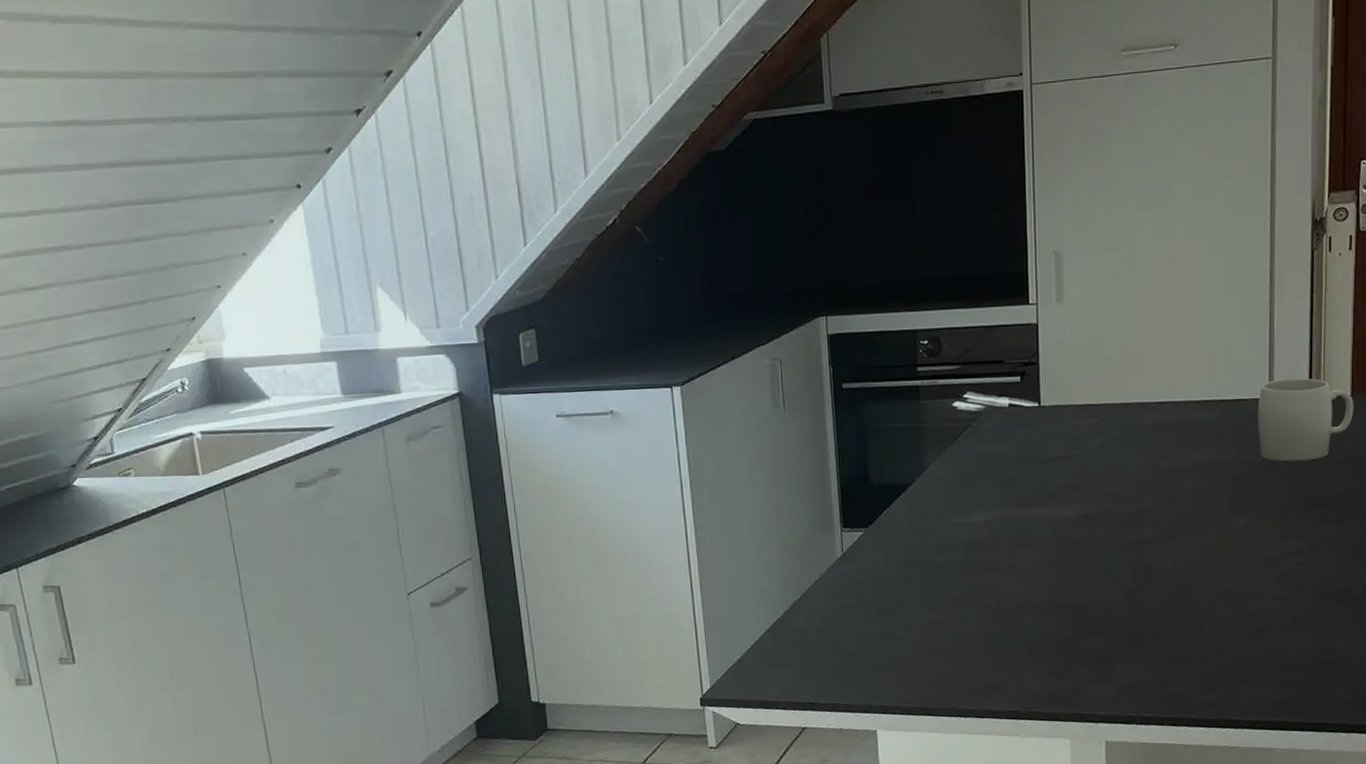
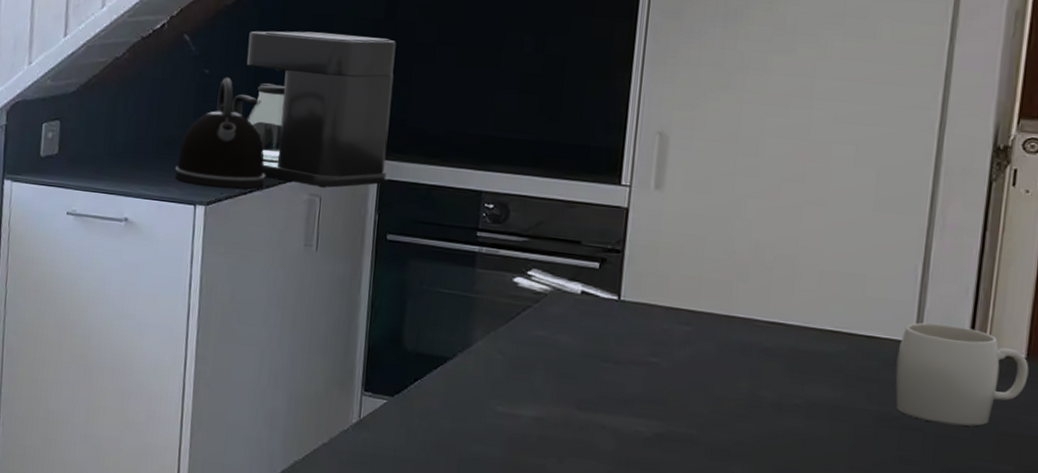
kettle: none [647,261,729,369] -> present [174,77,265,190]
coffee maker: none [690,202,834,351] -> present [232,31,397,188]

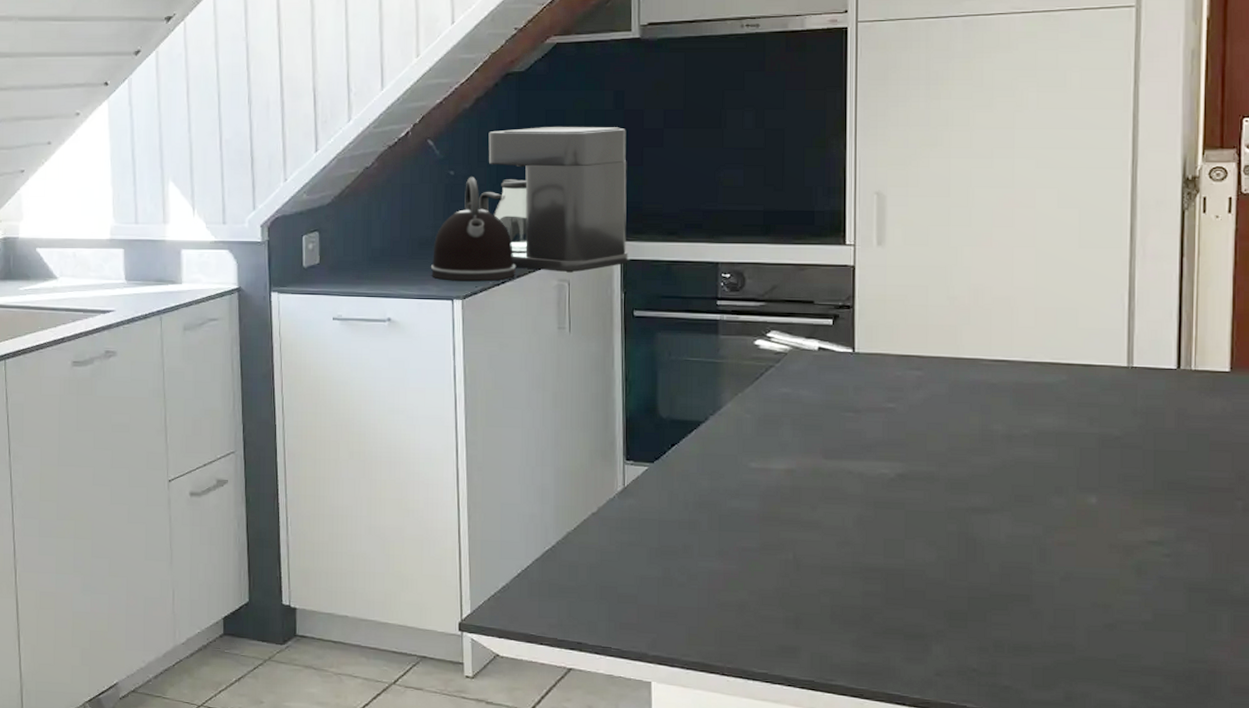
mug: present [895,322,1029,427] -> none [1113,347,1233,440]

